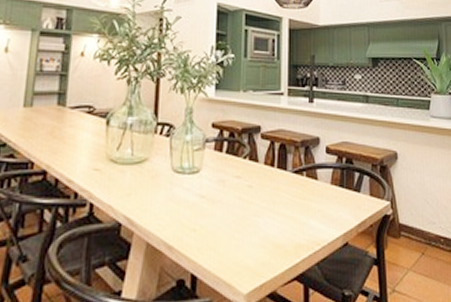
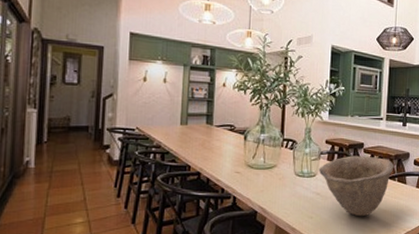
bowl: none [203,143,303,227] -> present [318,155,396,217]

